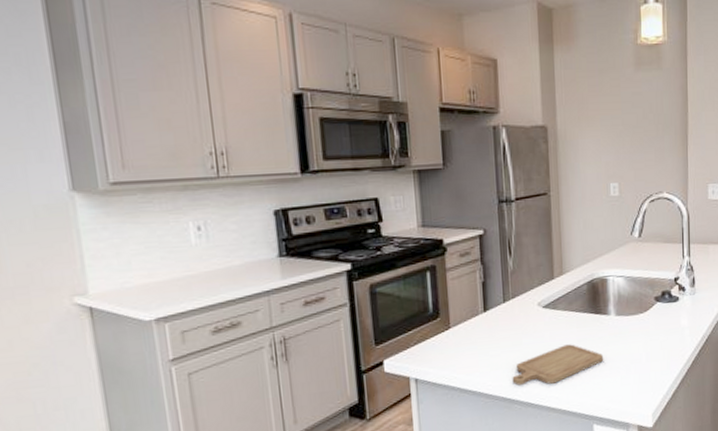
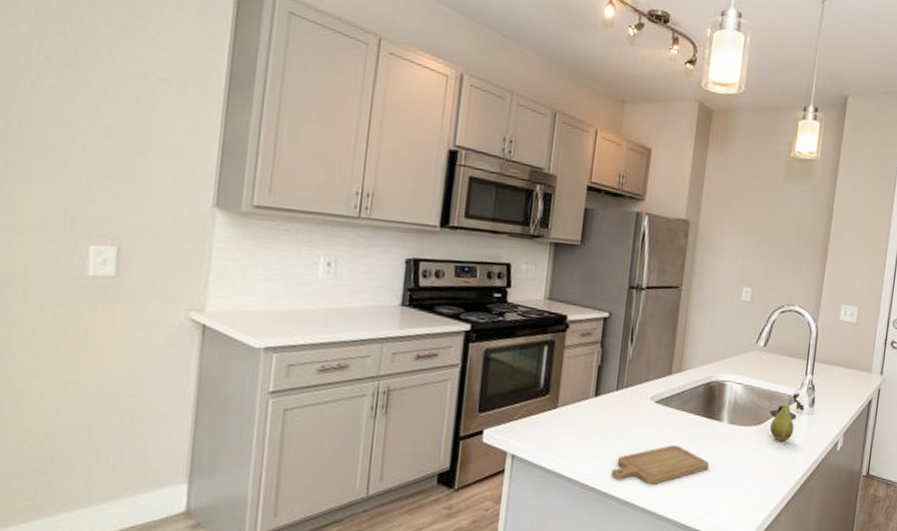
fruit: none [655,283,679,324] -> present [769,399,794,442]

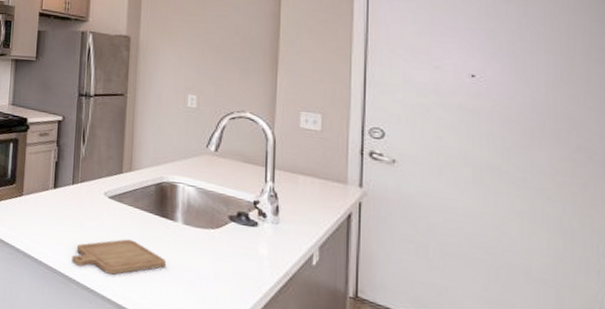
fruit: present [769,399,794,442] -> none [228,205,257,249]

